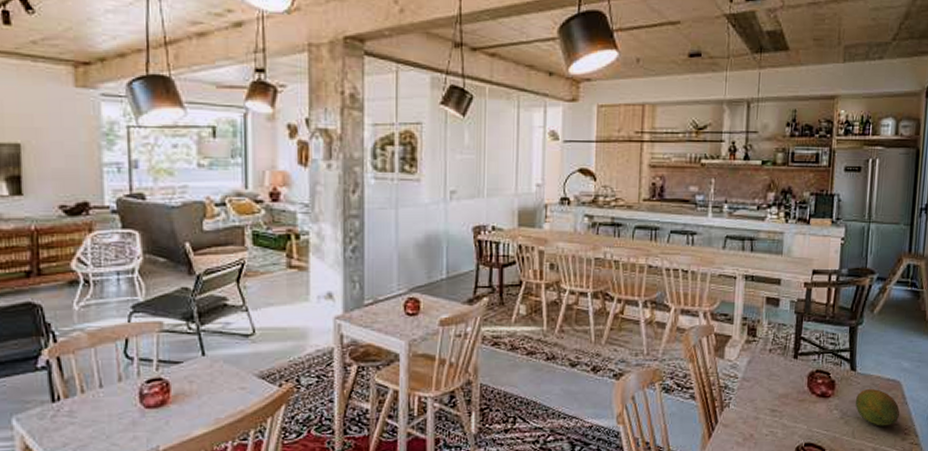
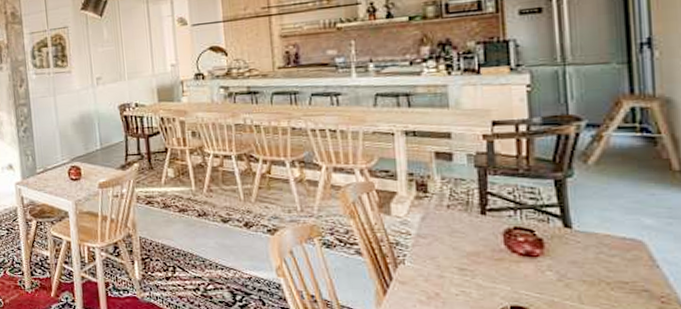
fruit: present [855,388,900,426] -> none [576,248,650,292]

